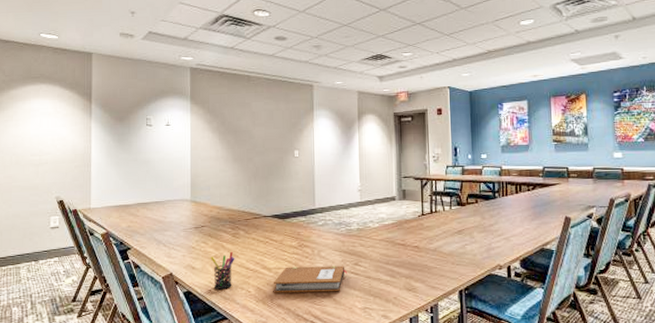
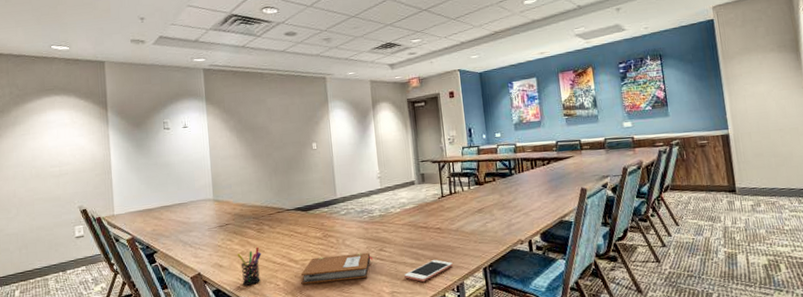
cell phone: none [378,278,428,300] -> present [404,260,453,282]

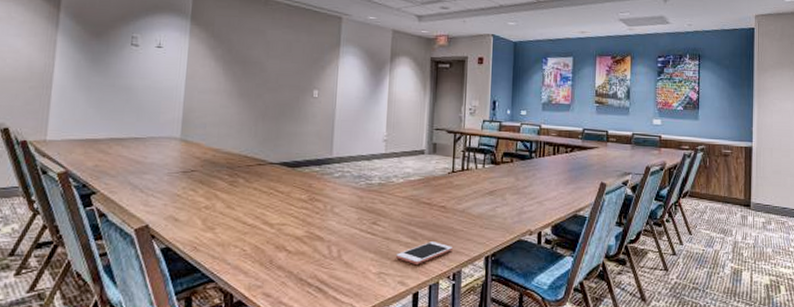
pen holder: present [237,246,262,286] -> none [199,202,230,247]
notebook: present [300,252,374,285] -> none [273,223,364,254]

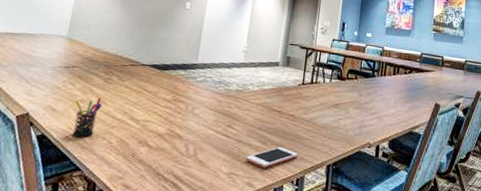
pen holder: none [199,202,230,247] -> present [73,97,103,137]

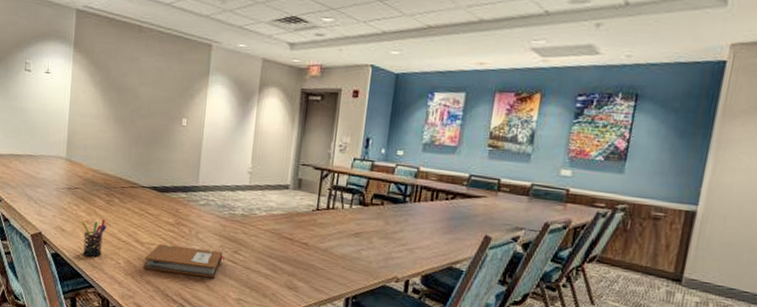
notebook: none [136,120,219,154] -> present [143,243,225,279]
cell phone: present [246,147,298,168] -> none [255,276,312,297]

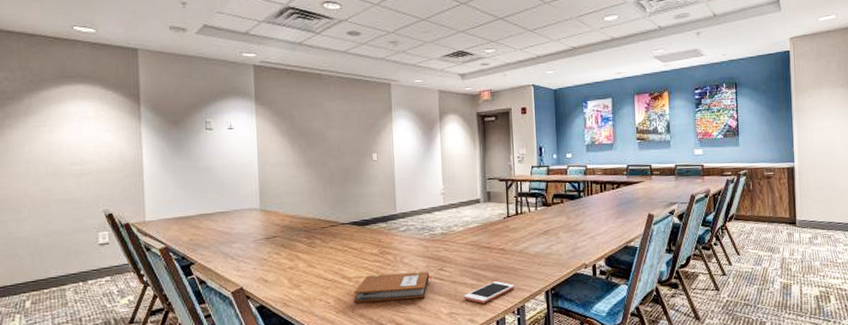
pen holder: present [82,218,107,257] -> none [285,261,312,302]
cell phone: none [255,276,312,297] -> present [464,281,515,303]

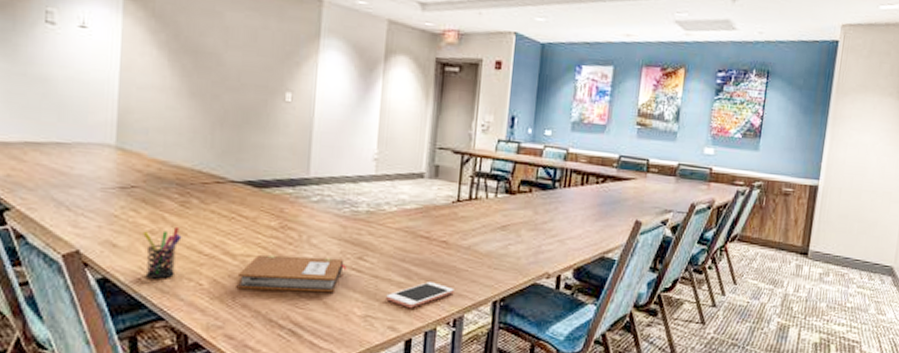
pen holder: none [285,261,312,302] -> present [143,226,182,279]

